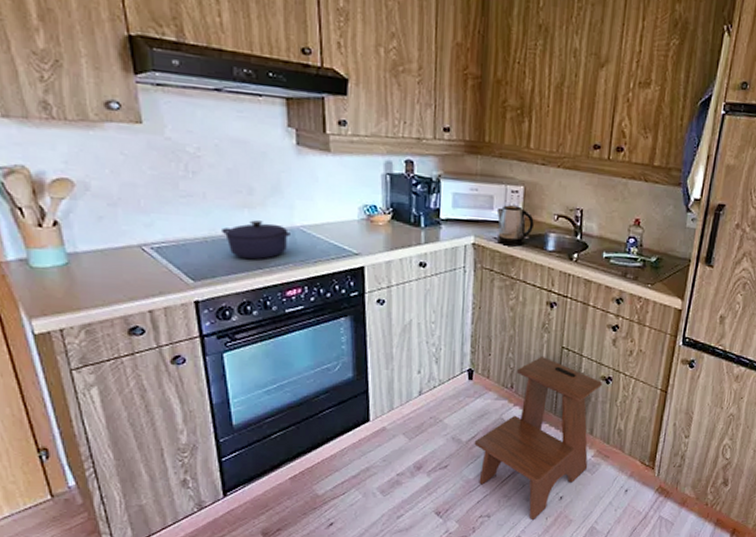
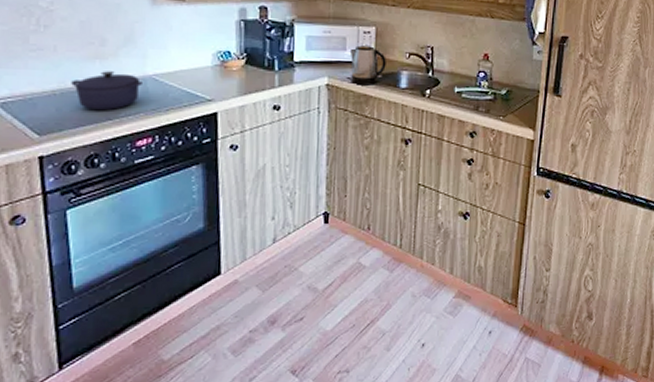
step stool: present [474,357,602,519] -> none [331,195,460,372]

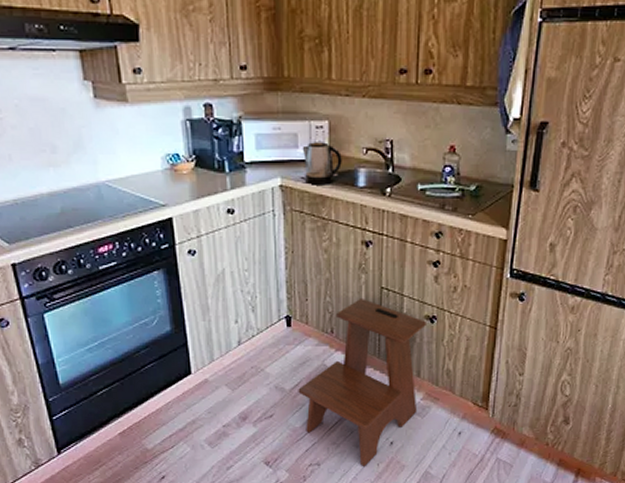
cooking pot: present [71,71,144,111] -> none [30,179,98,219]
step stool: none [331,195,460,372] -> present [298,299,426,466]

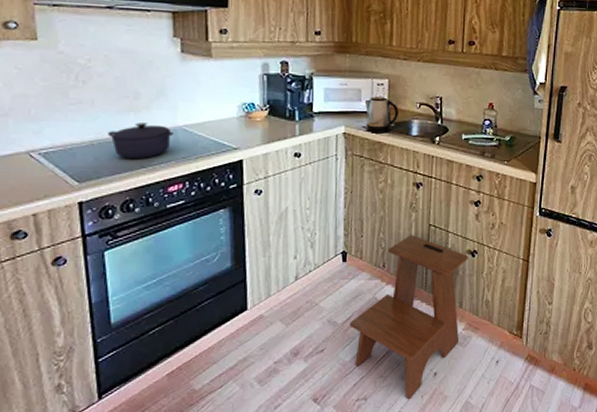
cooking pot: none [30,179,98,219] -> present [108,123,175,160]

